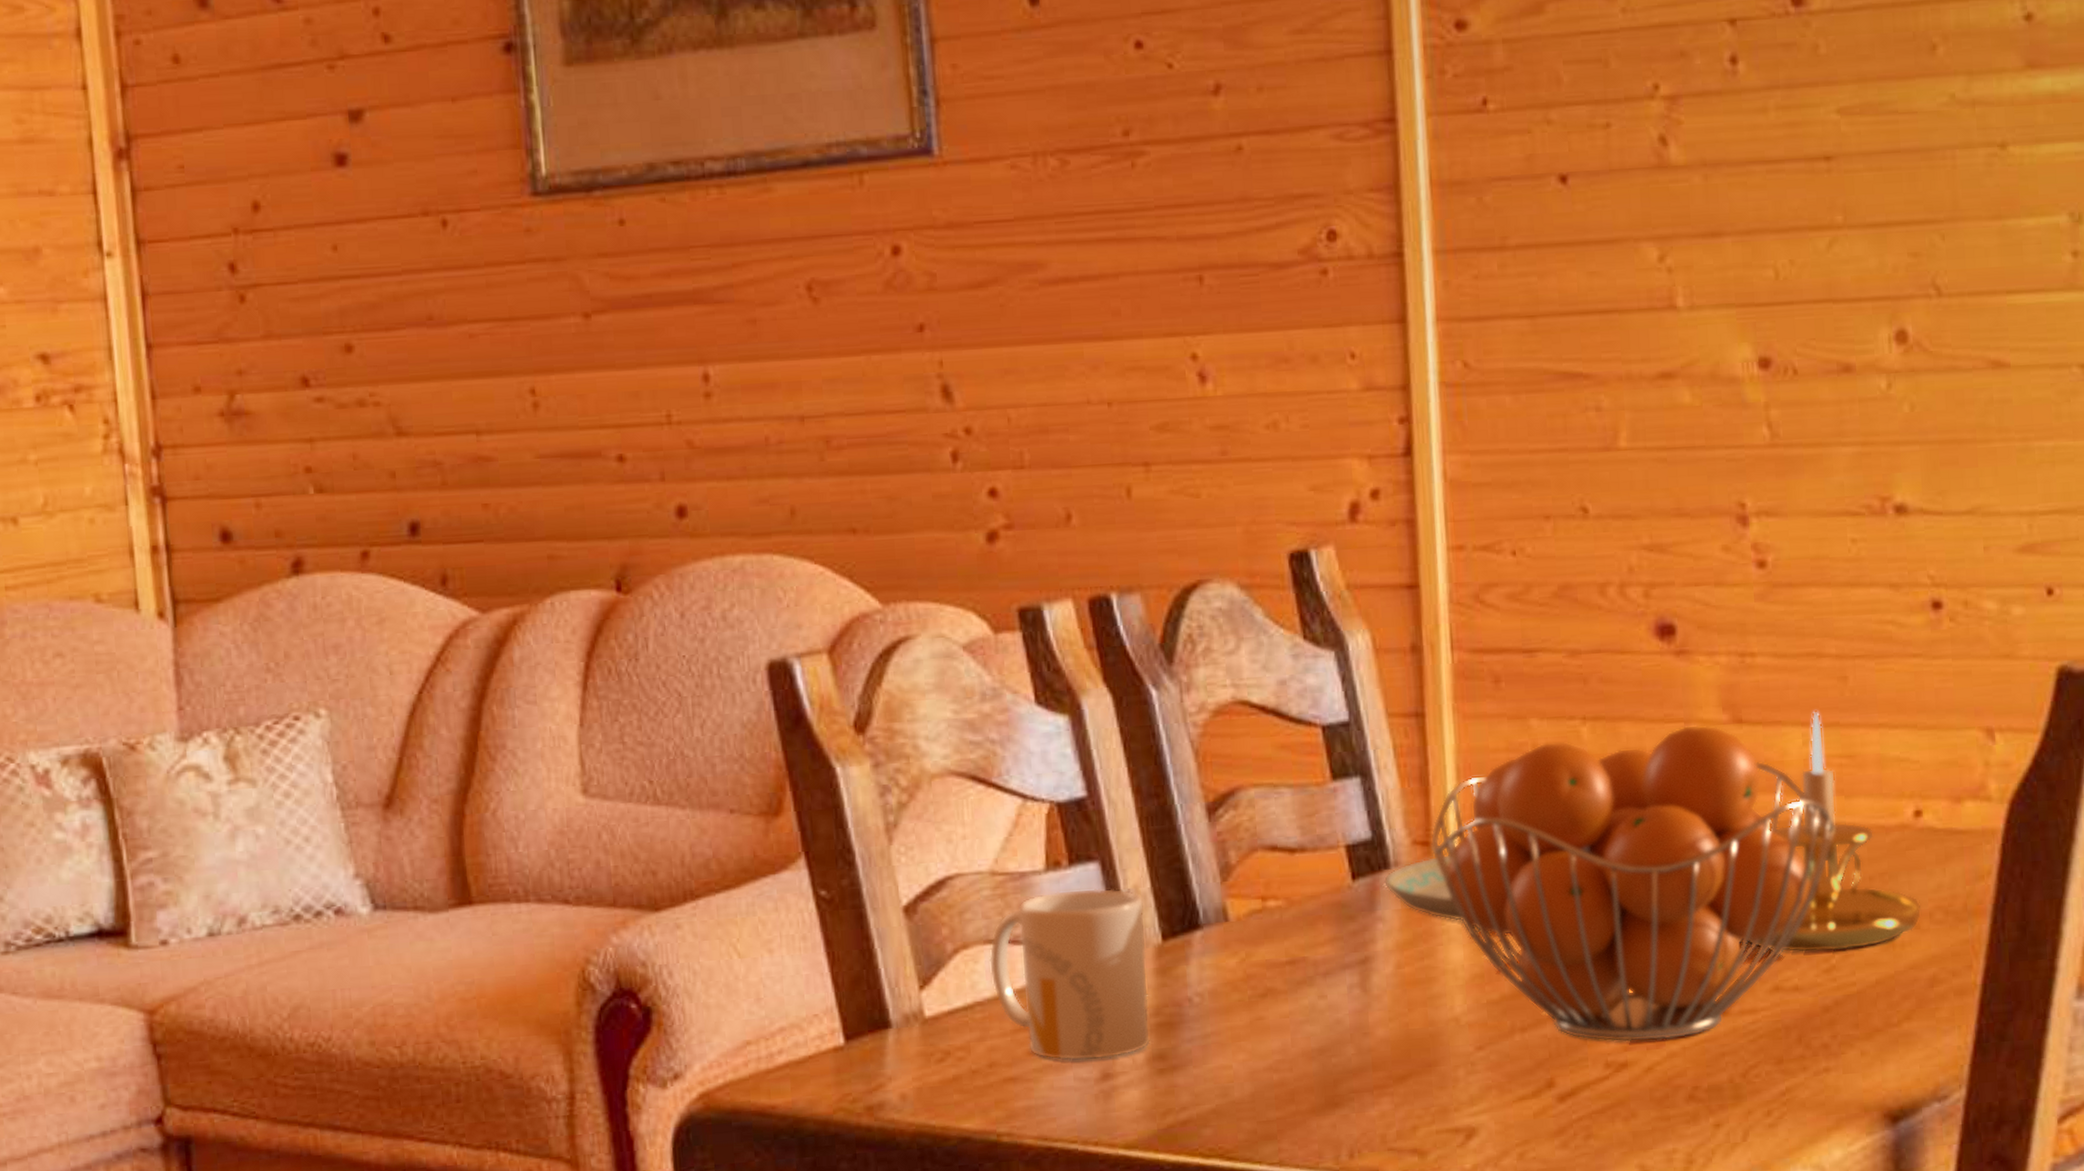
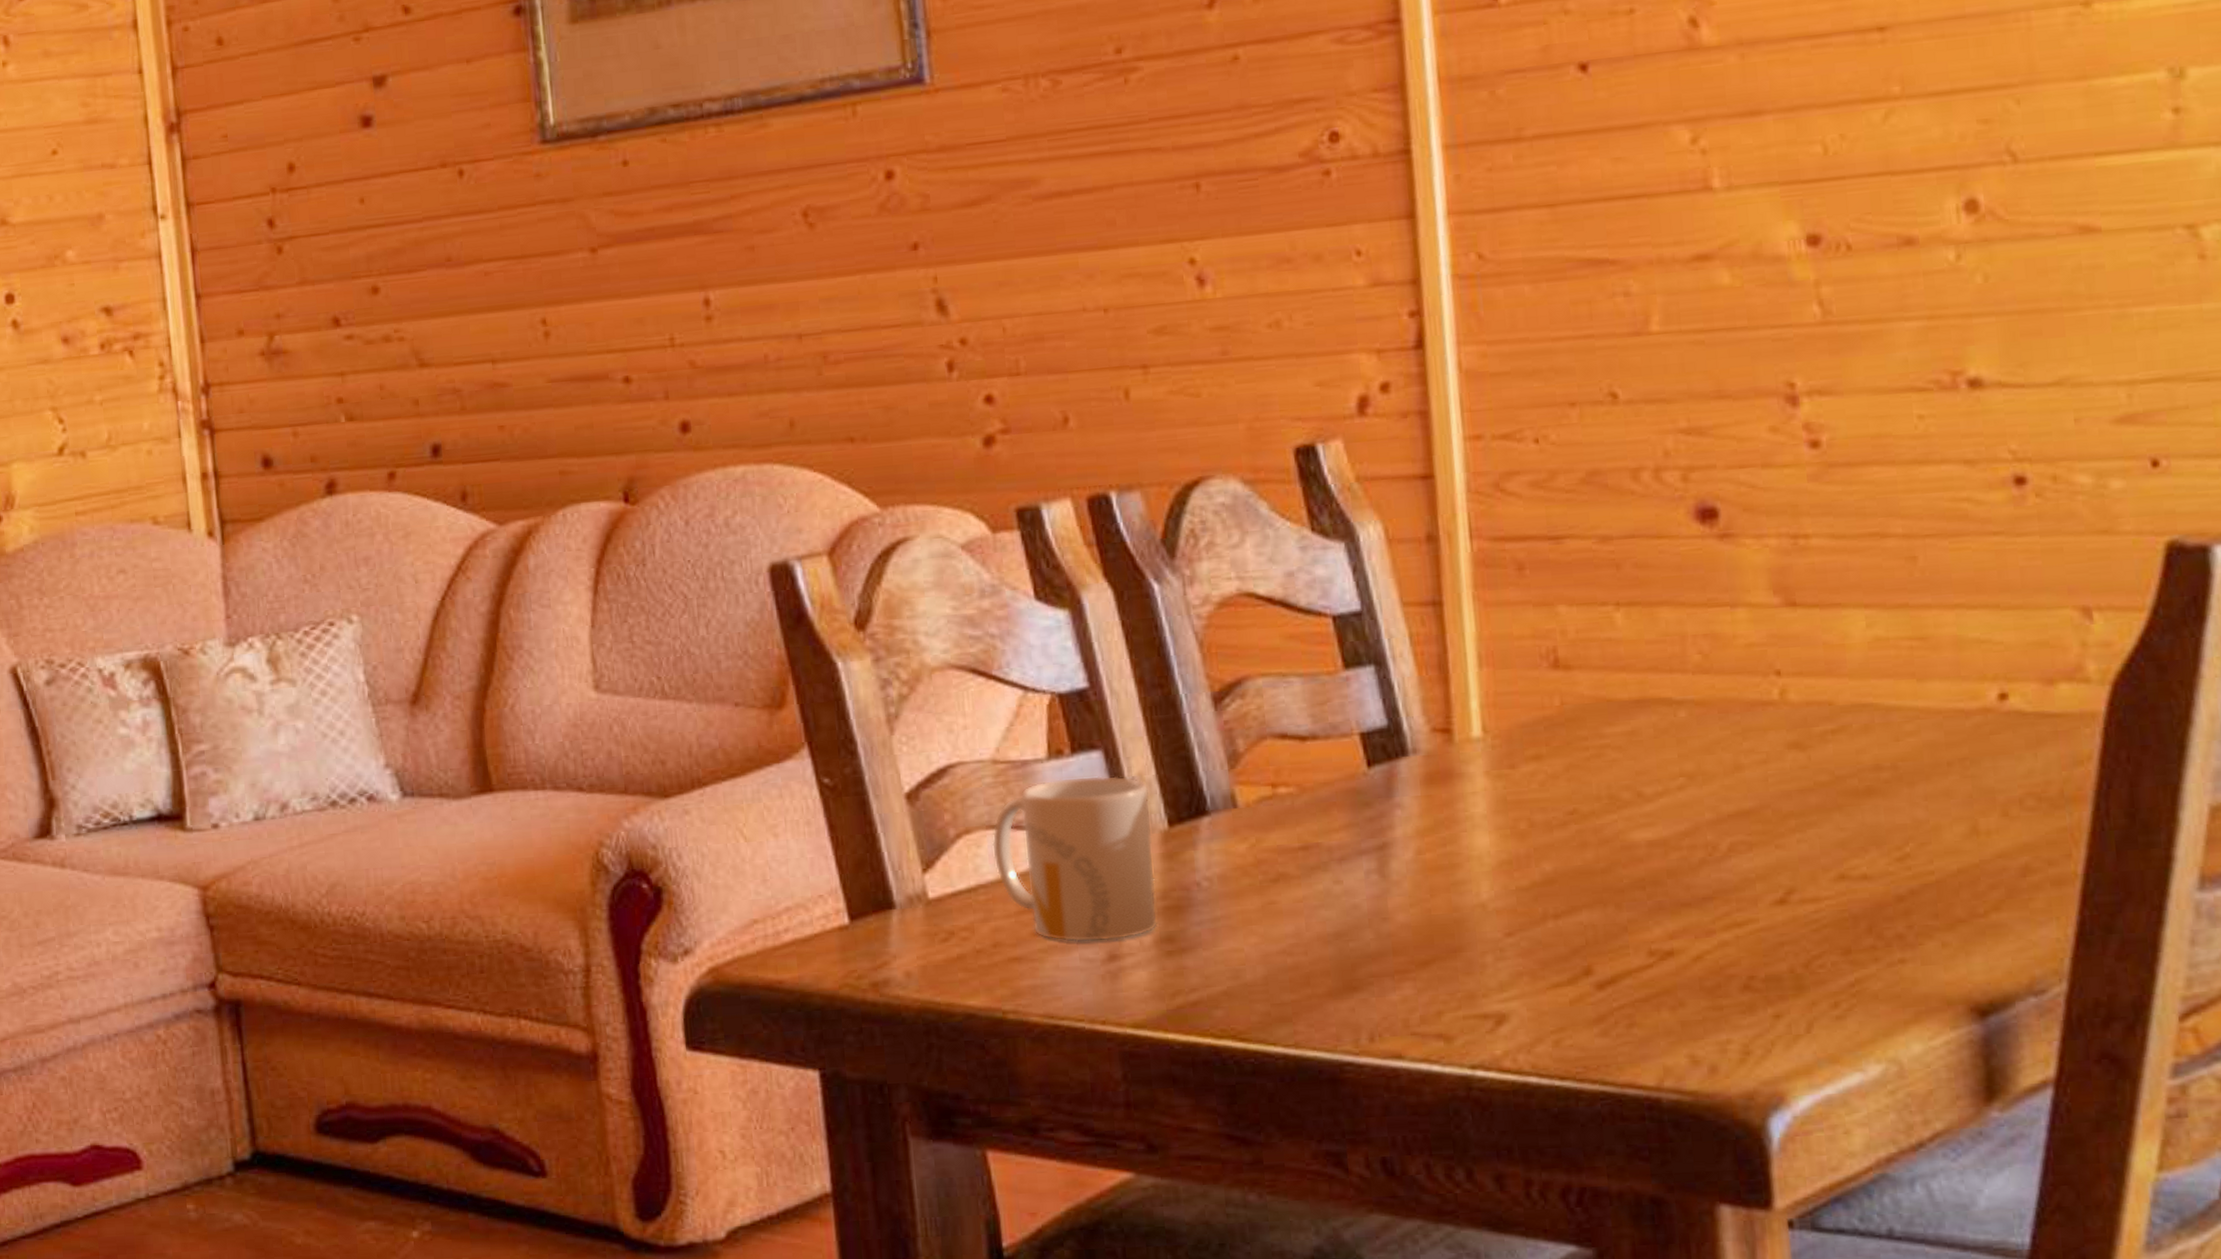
plate: present [1383,854,1462,922] -> none [1401,741,1487,809]
fruit basket: present [1430,724,1834,1042] -> none [1450,608,1905,930]
candle holder: present [1748,712,1922,953] -> none [1808,593,2010,841]

